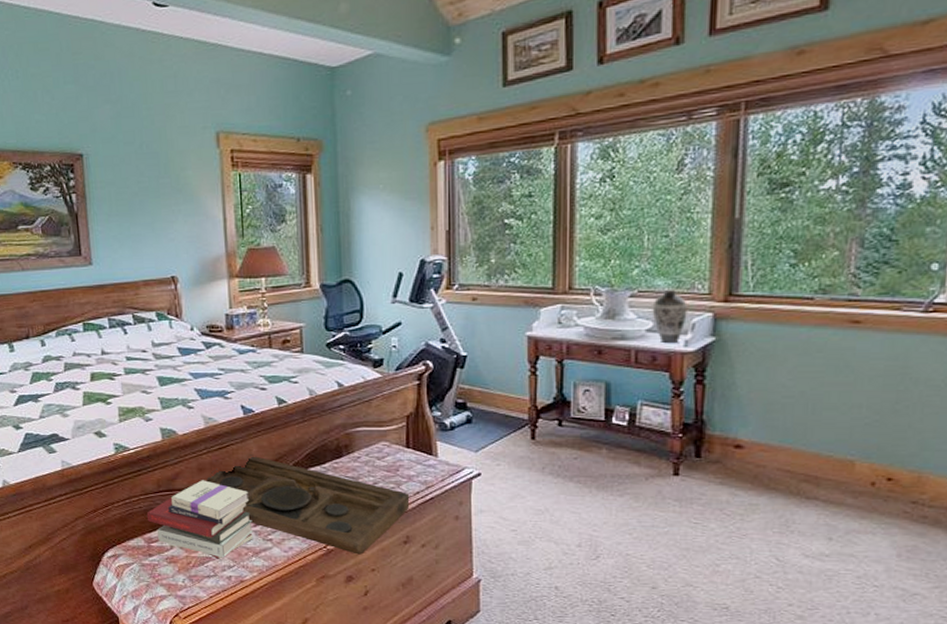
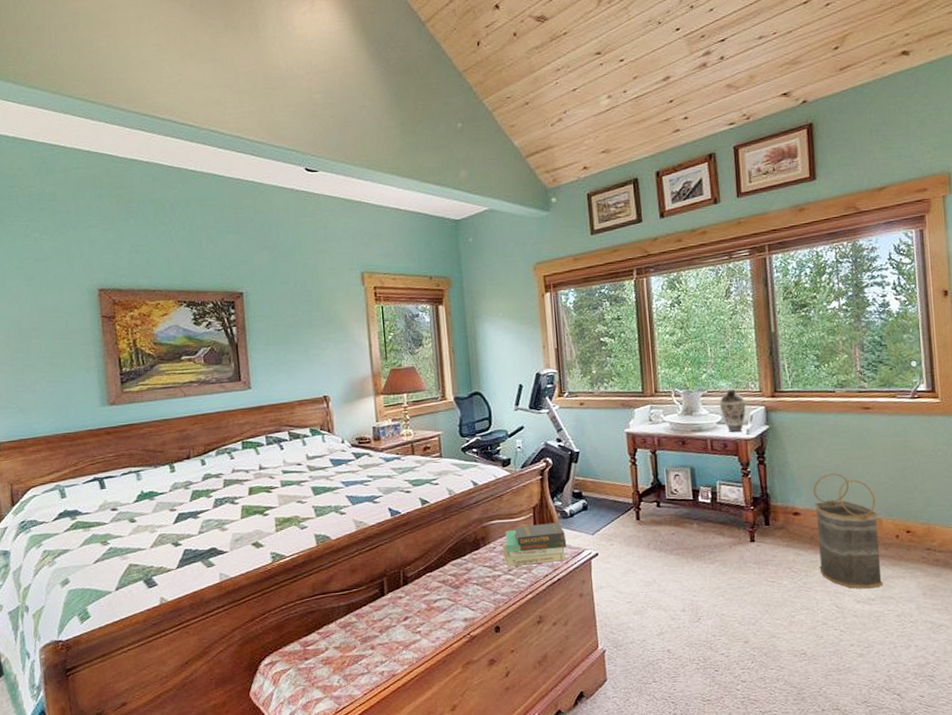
books: present [147,480,253,559] -> none [303,580,403,656]
decorative tray: present [175,455,410,555] -> none [329,553,541,638]
books: none [367,435,444,481] -> present [502,522,567,568]
basket: none [760,401,851,542] -> present [813,473,884,589]

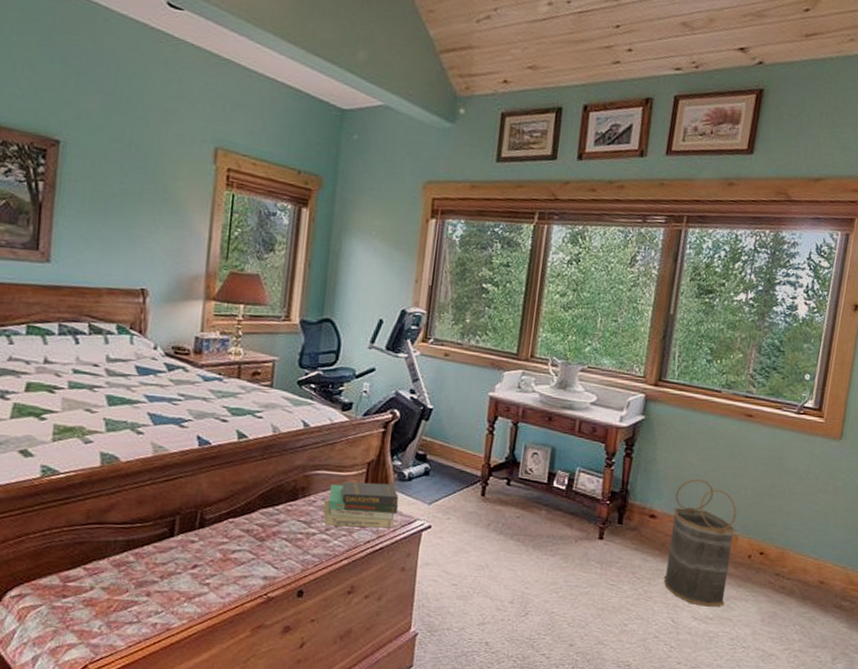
decorative vase: present [719,389,746,433] -> none [597,369,626,418]

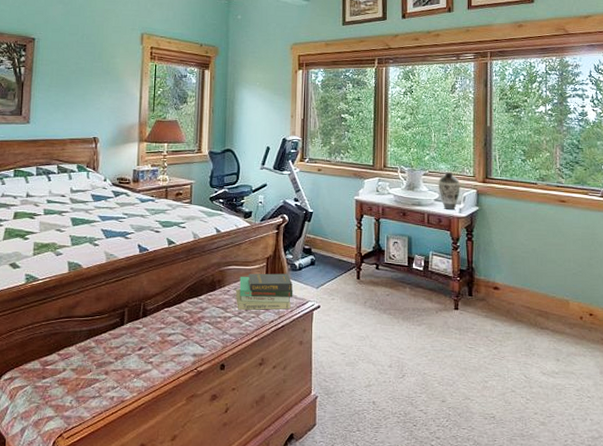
decorative vase: none [597,369,626,418] -> present [438,172,460,211]
basket: present [664,479,737,607] -> none [512,256,567,363]

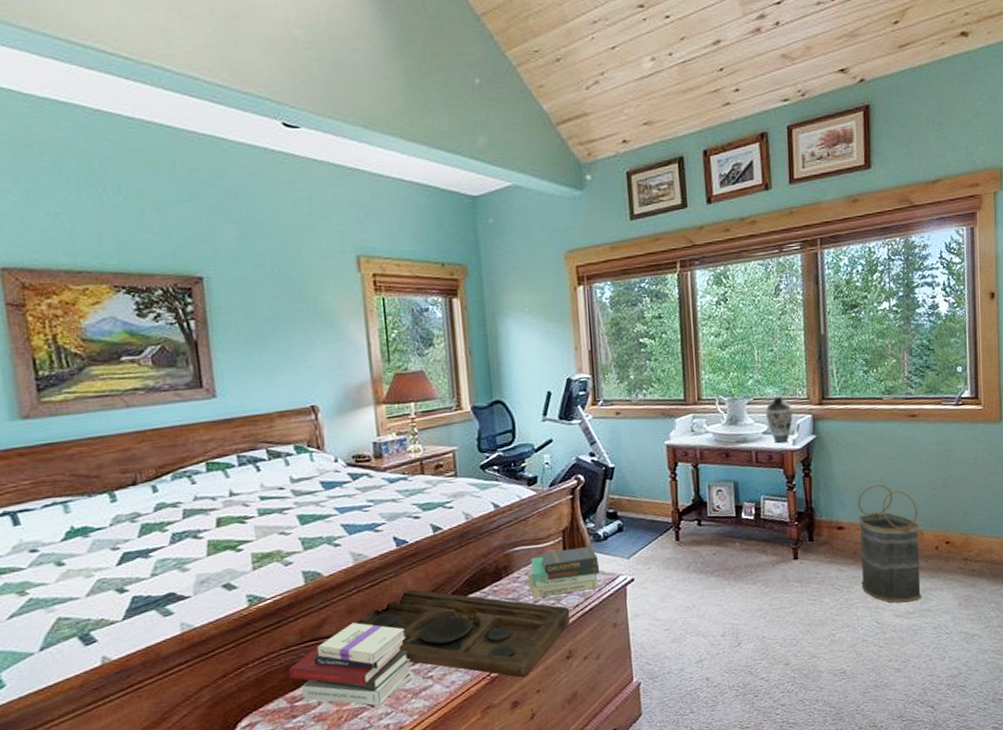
books: none [46,308,137,381] -> present [289,622,412,708]
decorative tray: none [73,287,266,375] -> present [322,588,570,678]
basket: none [512,256,567,363] -> present [858,484,922,603]

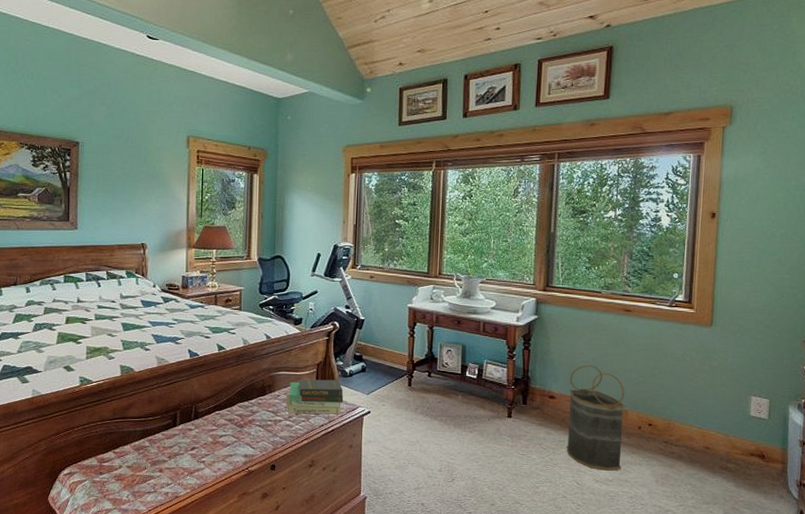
books: present [289,622,412,708] -> none [102,410,190,478]
decorative tray: present [322,588,570,678] -> none [127,390,316,475]
decorative vase: present [765,396,793,443] -> none [495,280,519,319]

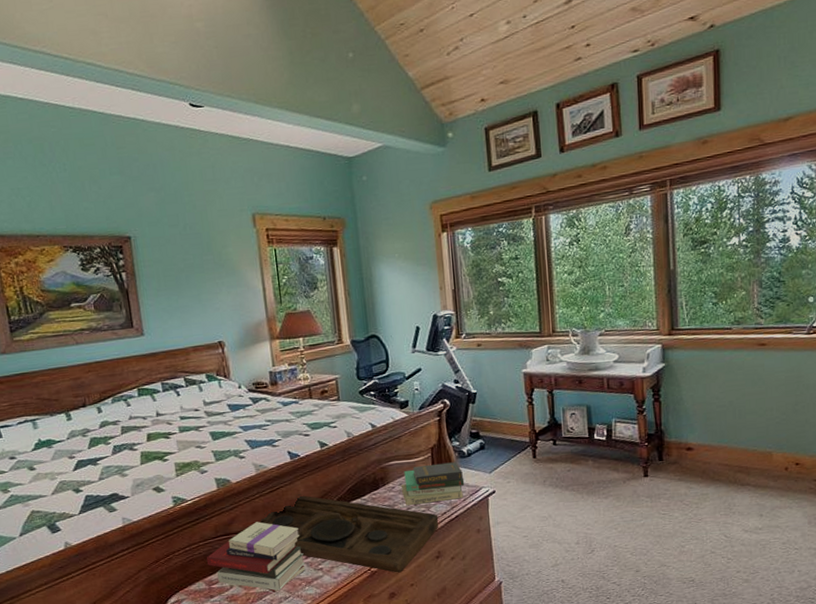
books: none [102,410,190,478] -> present [207,521,306,592]
decorative tray: none [127,390,316,475] -> present [232,494,439,573]
basket: present [566,365,625,471] -> none [707,409,771,519]

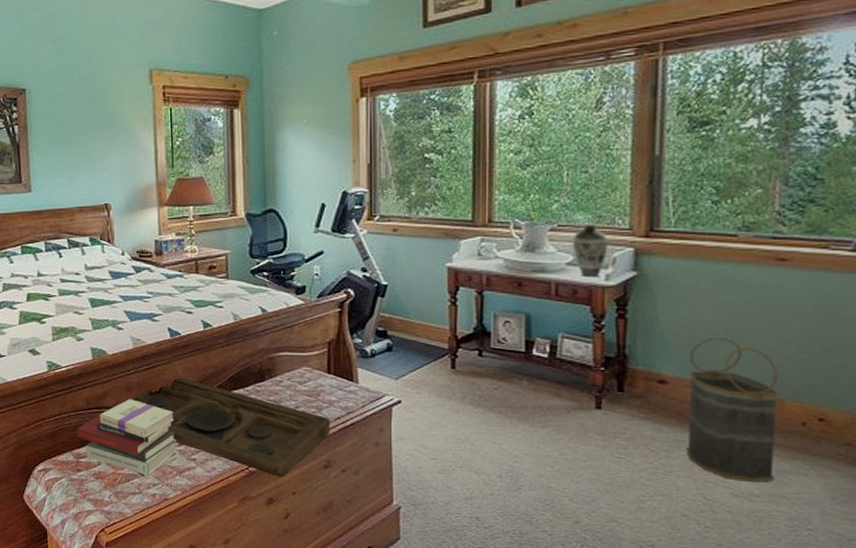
books: present [400,462,465,506] -> none [289,361,365,405]
decorative vase: none [616,328,643,371] -> present [572,225,608,278]
basket: none [707,409,771,519] -> present [686,338,780,483]

